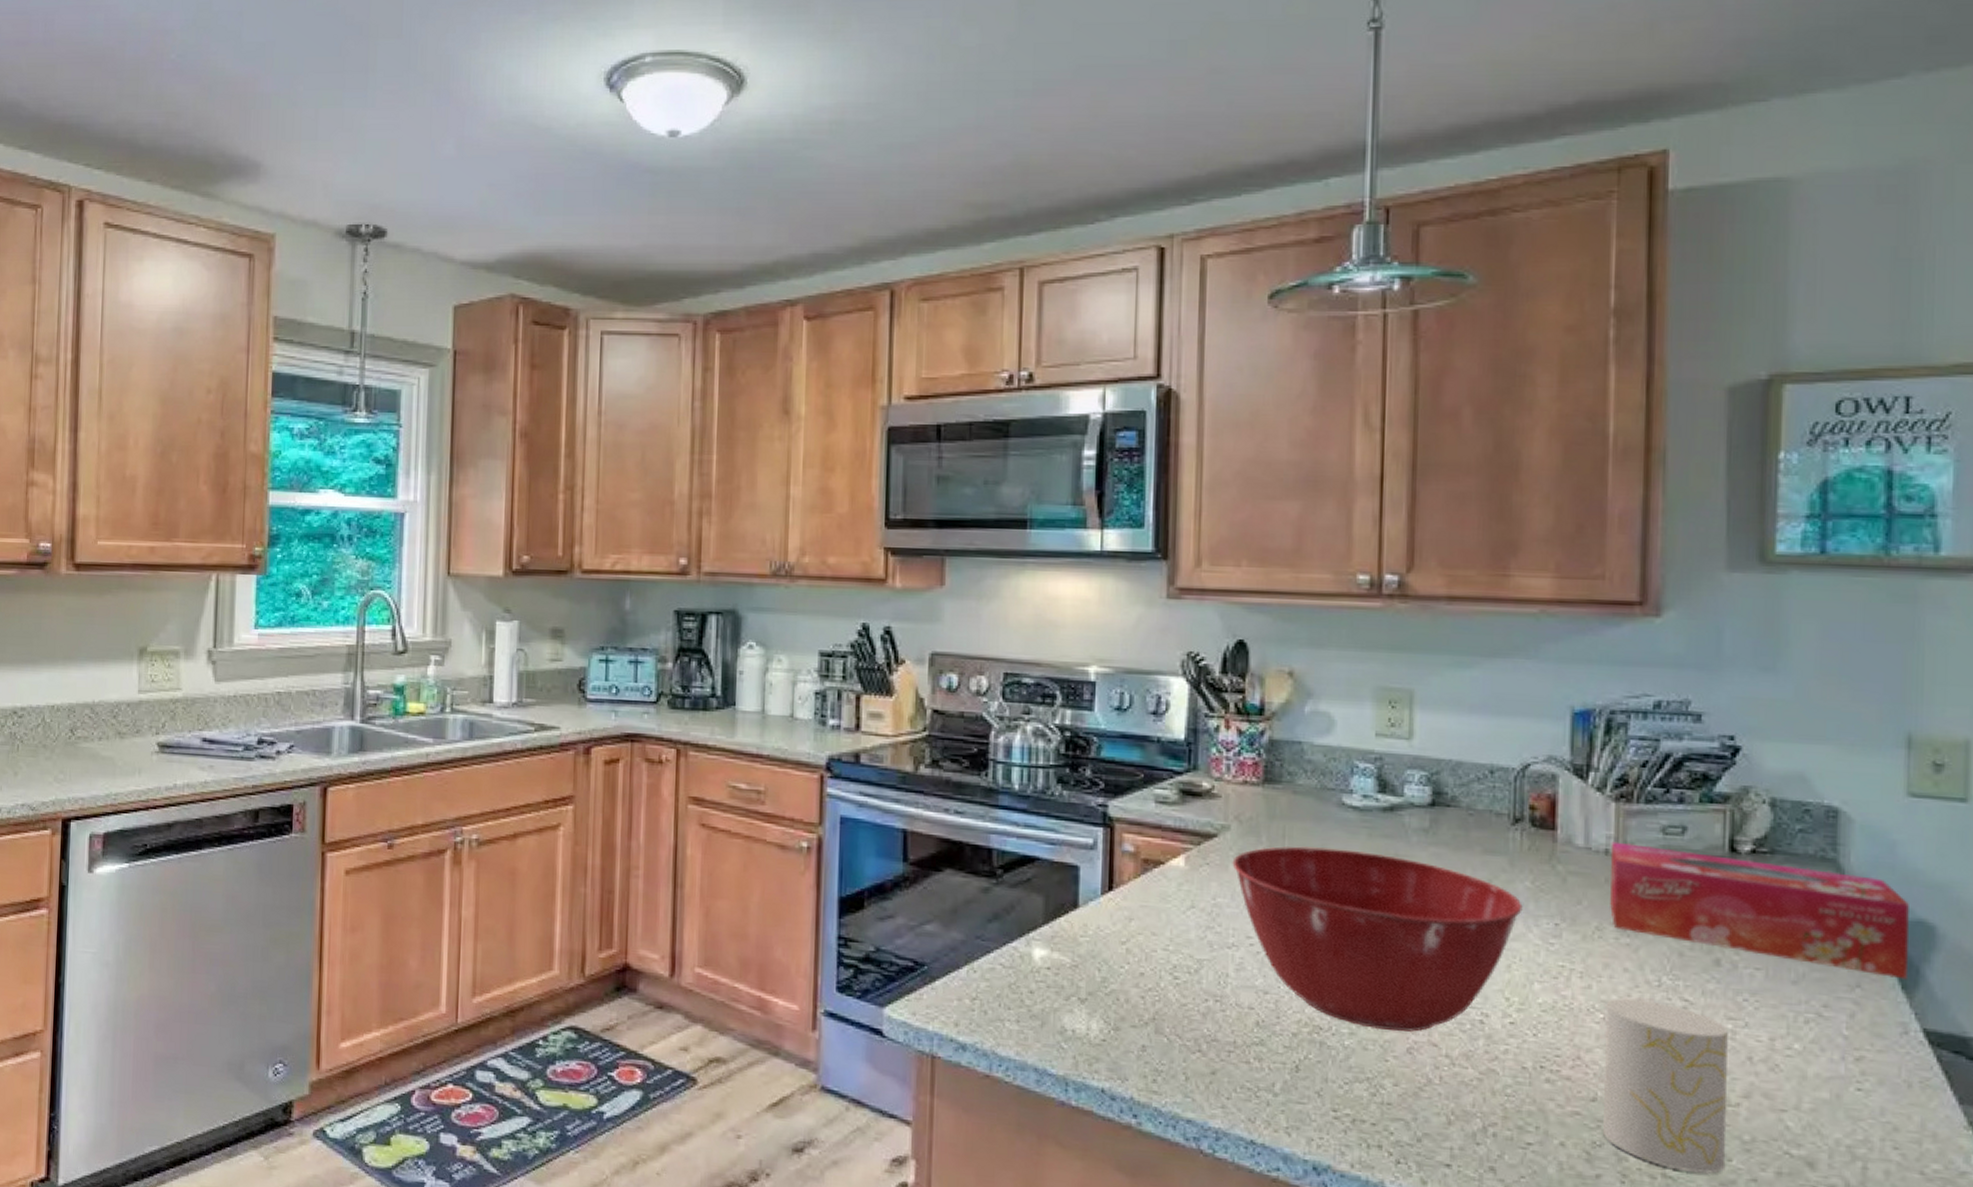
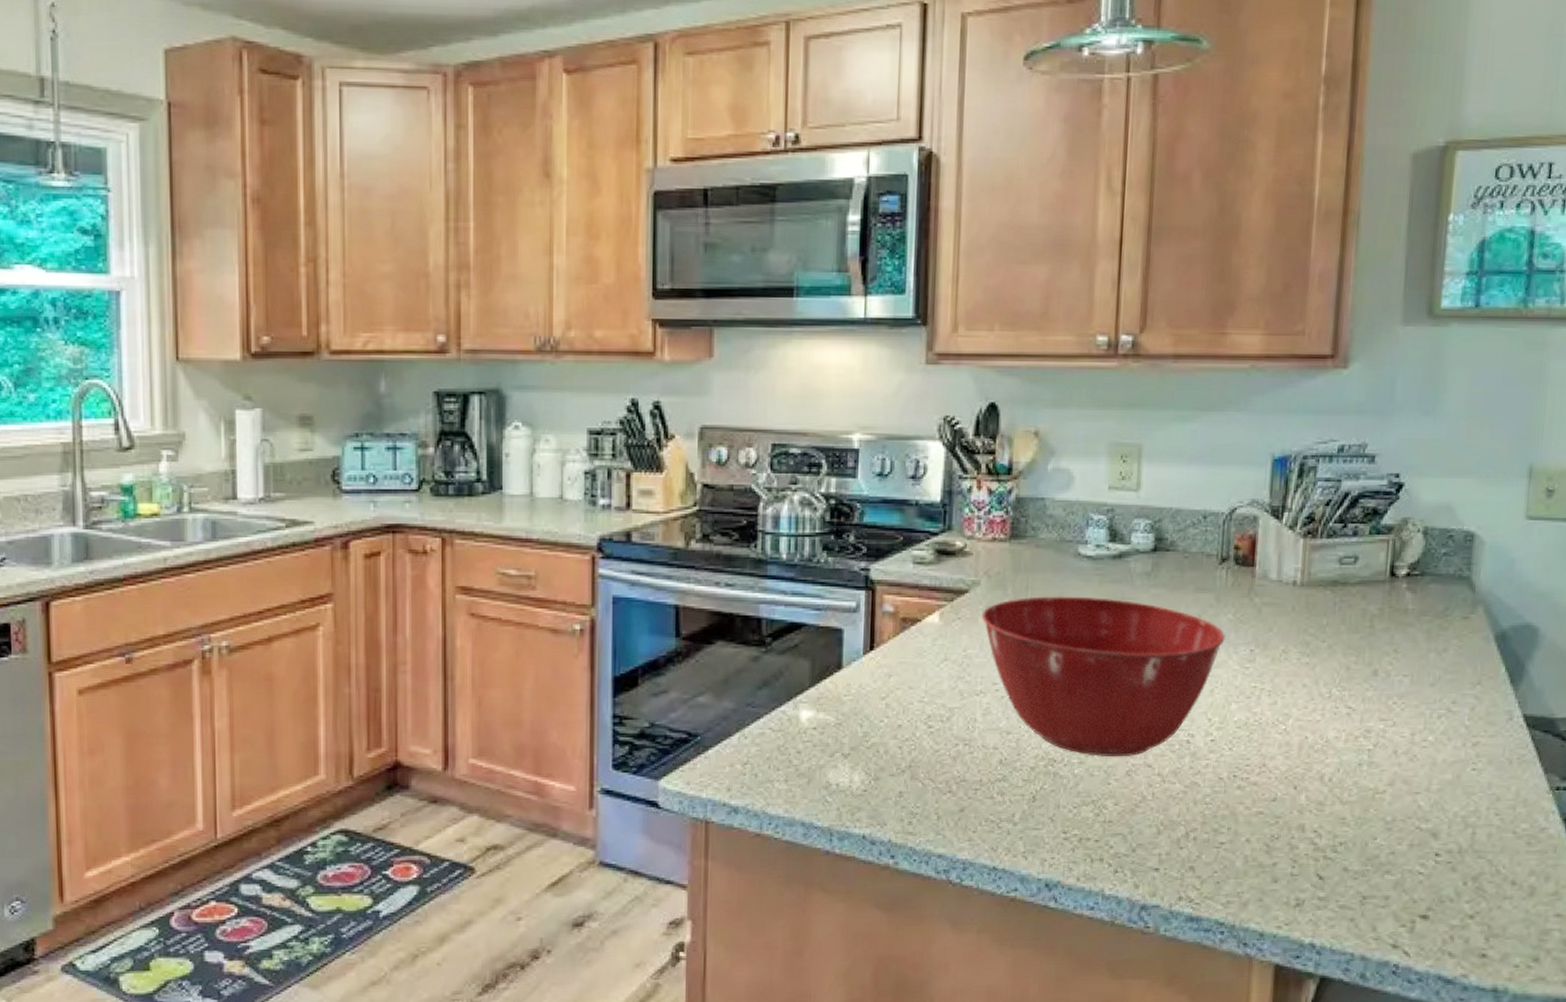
cup: present [1603,998,1728,1174] -> none [1280,710,1380,852]
tissue box: present [1610,841,1909,980] -> none [1295,573,1521,675]

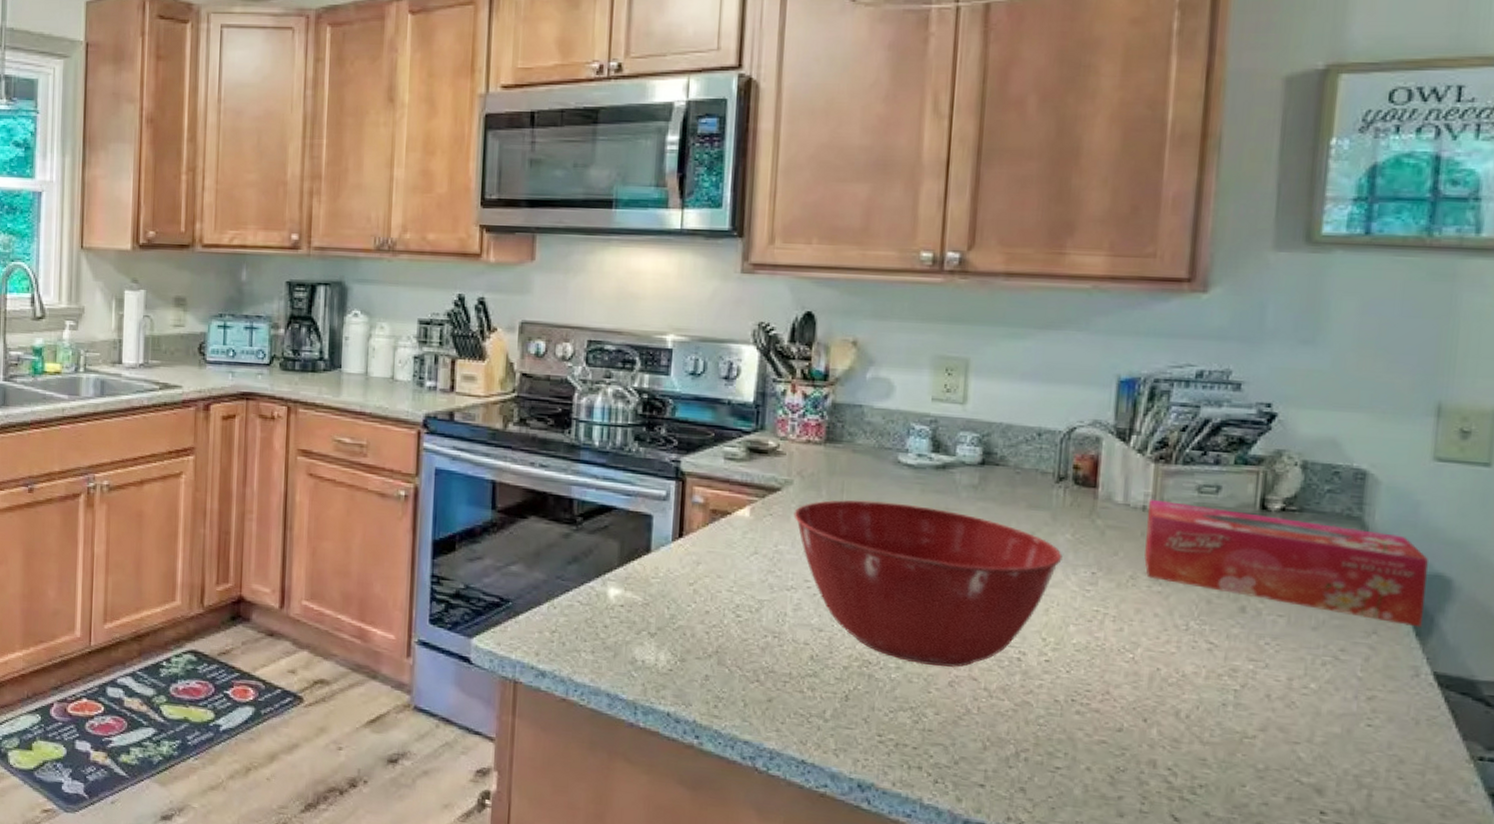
tissue box: none [1295,573,1521,675] -> present [1144,499,1428,628]

